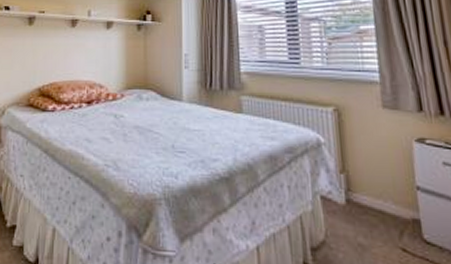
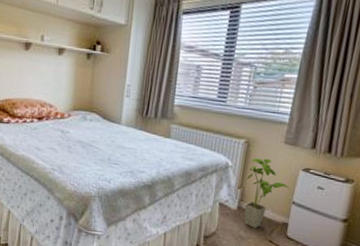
house plant: none [347,129,408,231] -> present [244,158,290,229]

